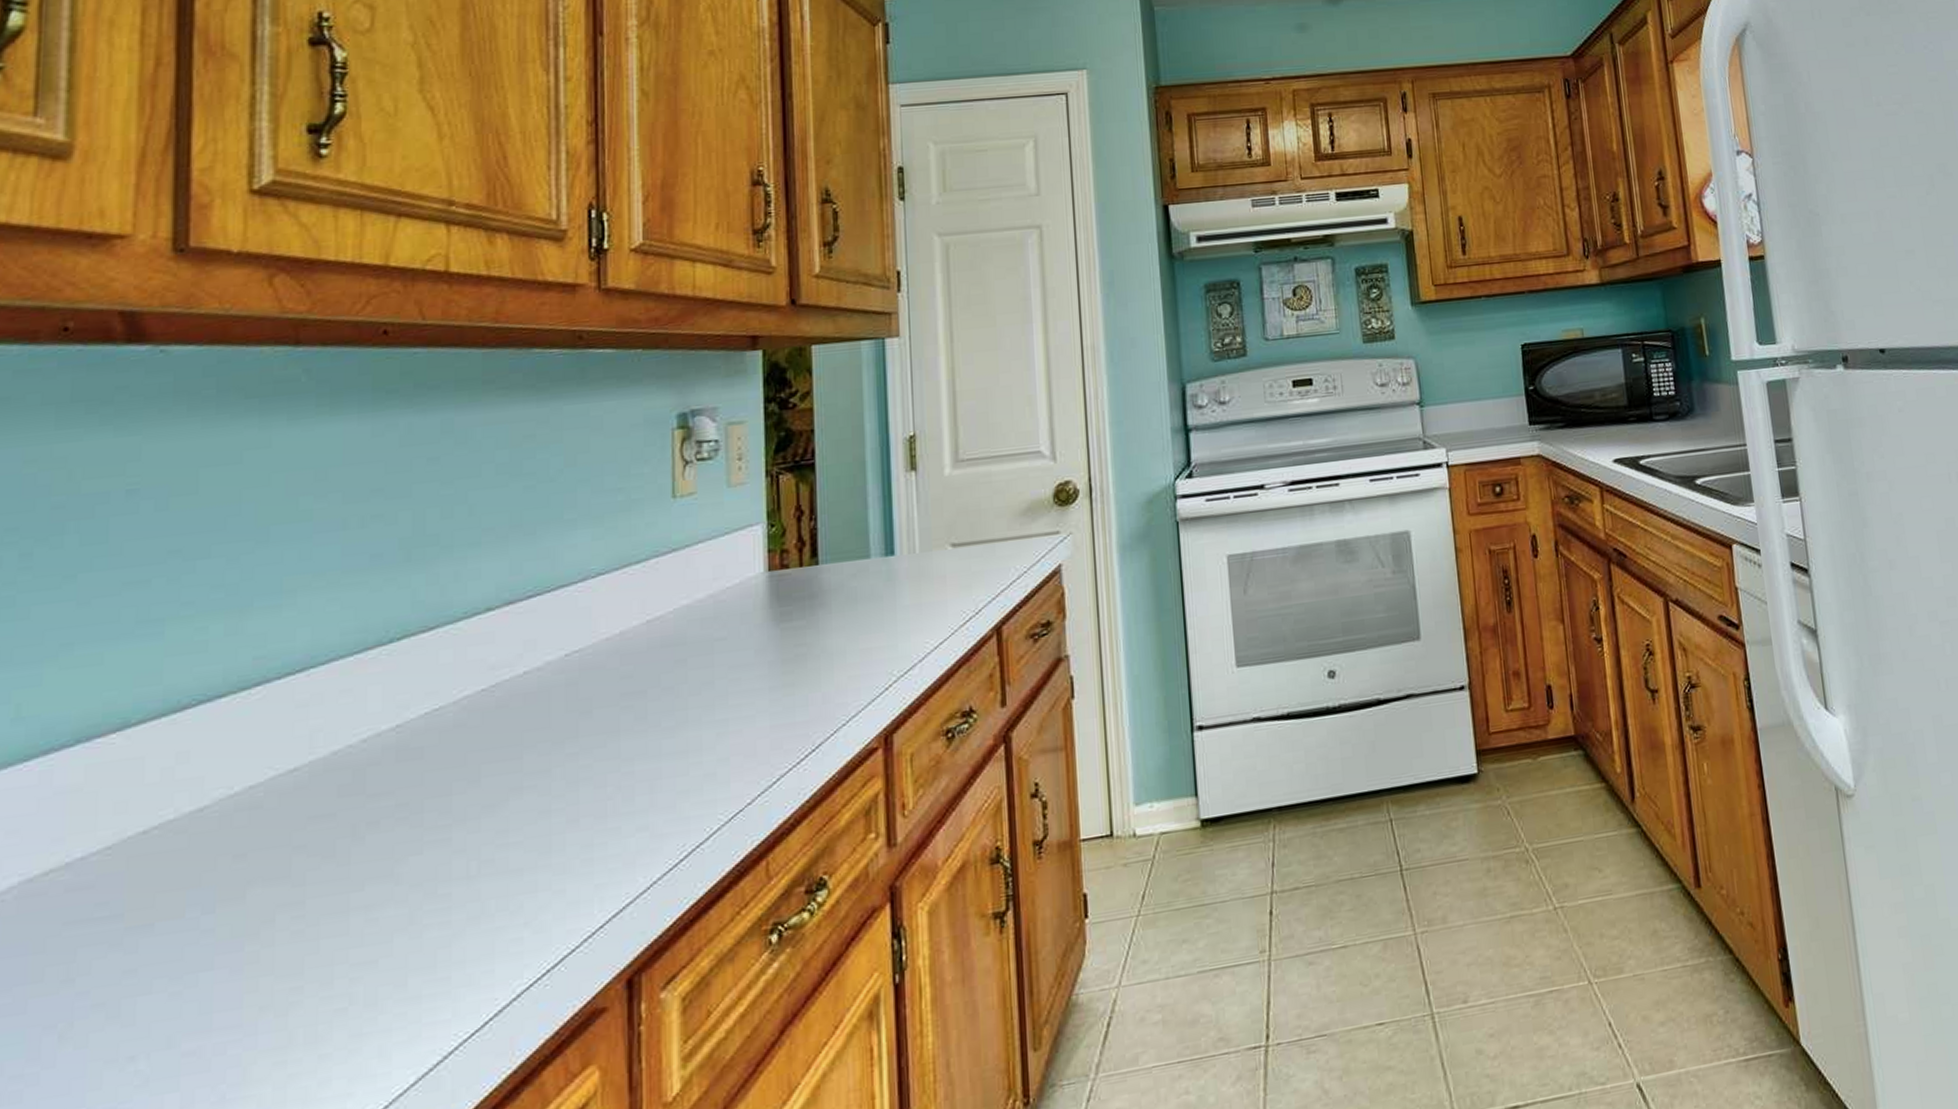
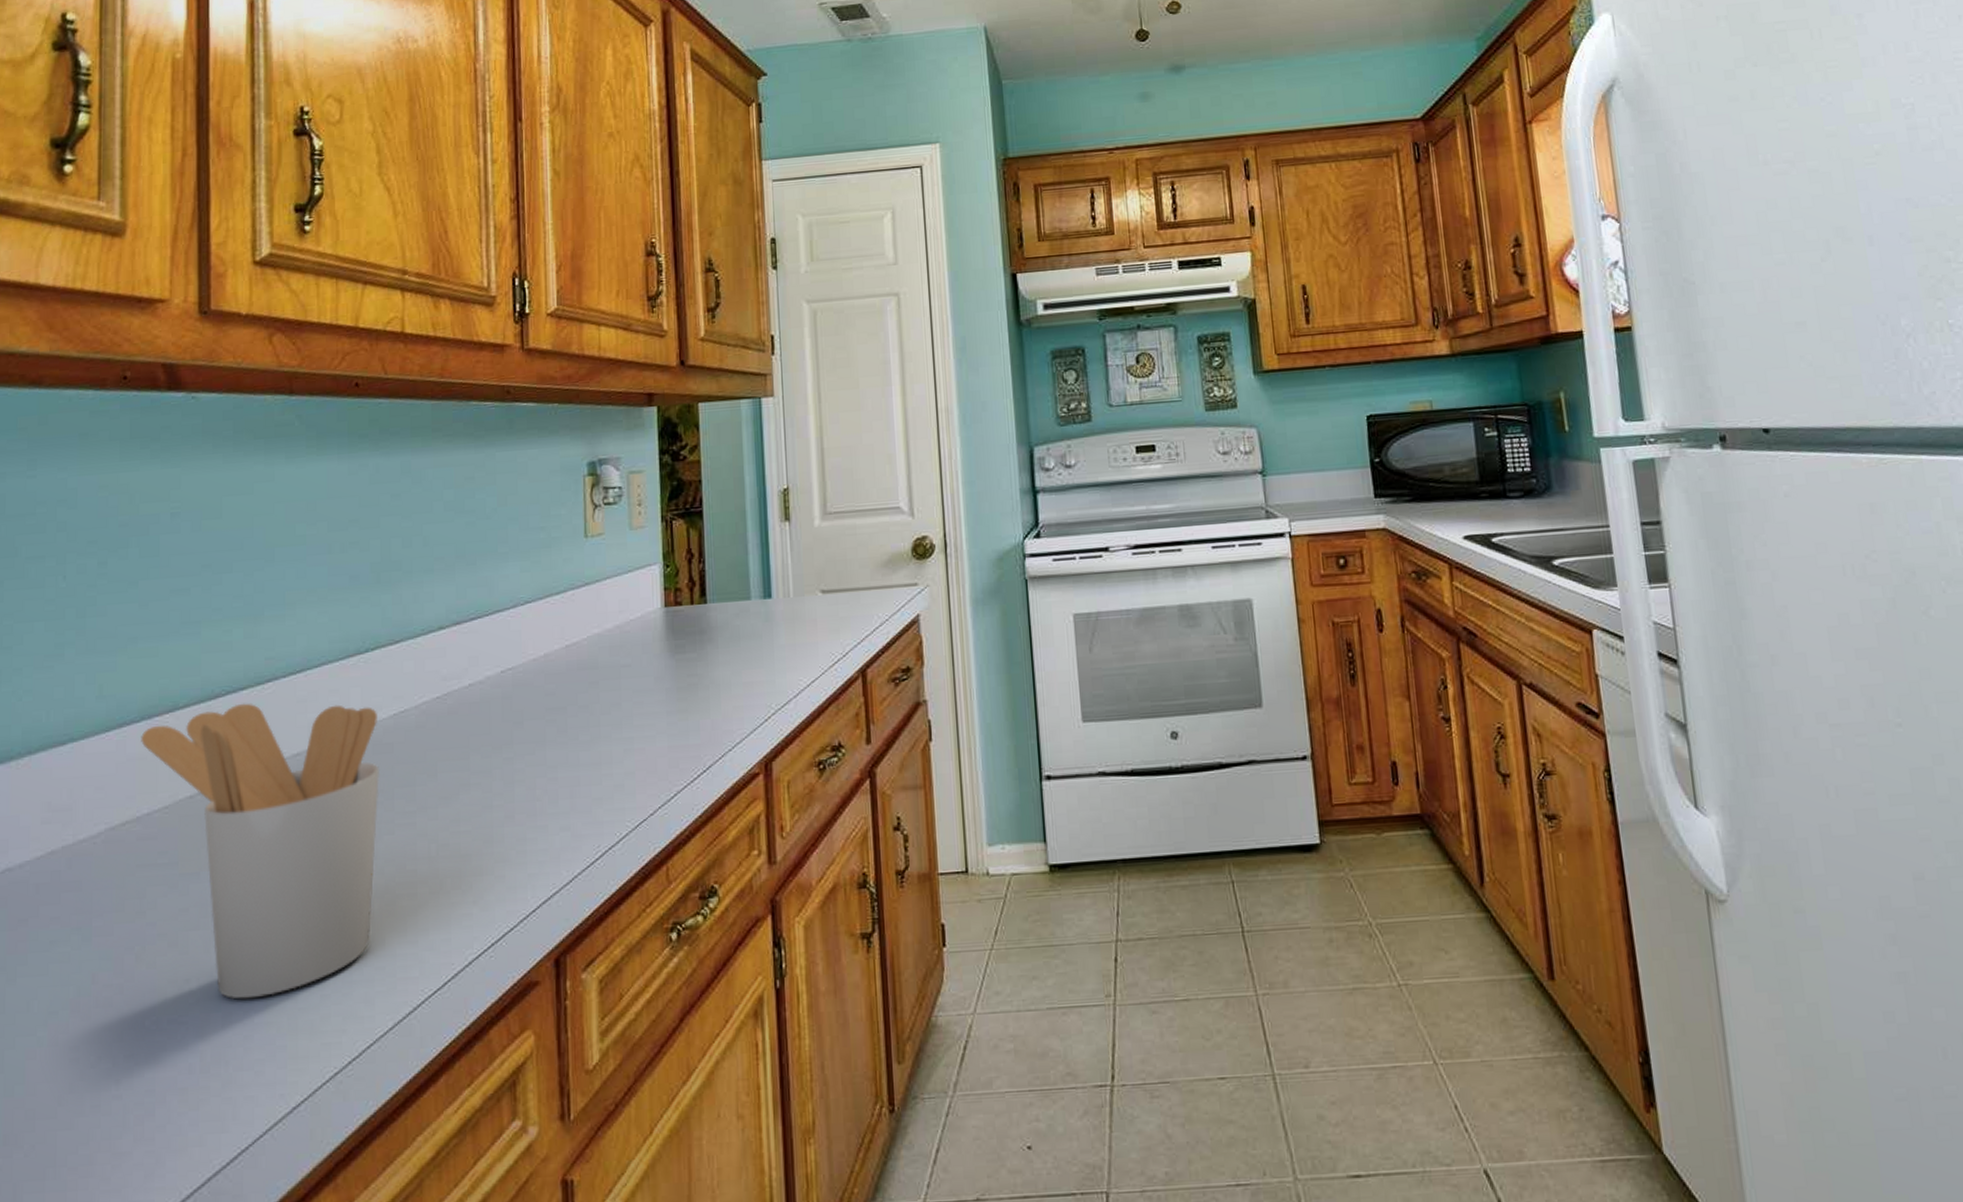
utensil holder: none [75,706,406,1075] -> present [141,702,381,1000]

